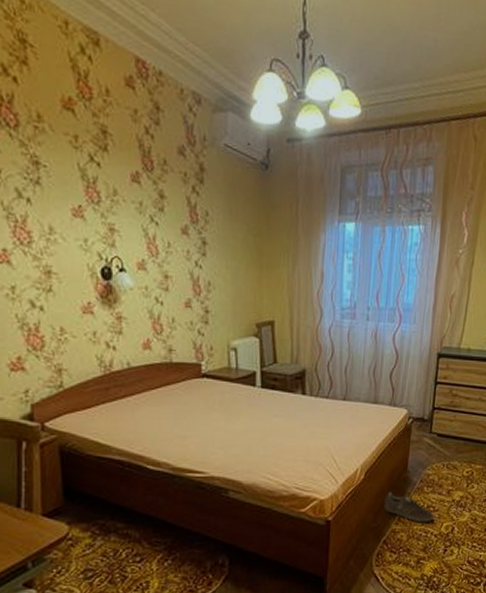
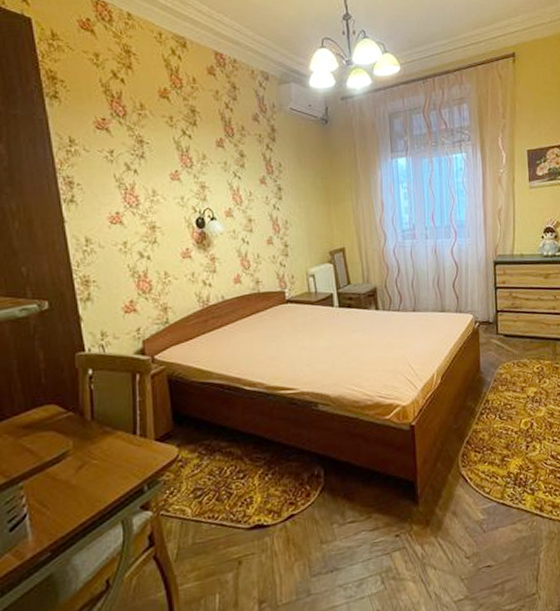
sneaker: present [384,492,434,523] -> none [462,393,512,421]

